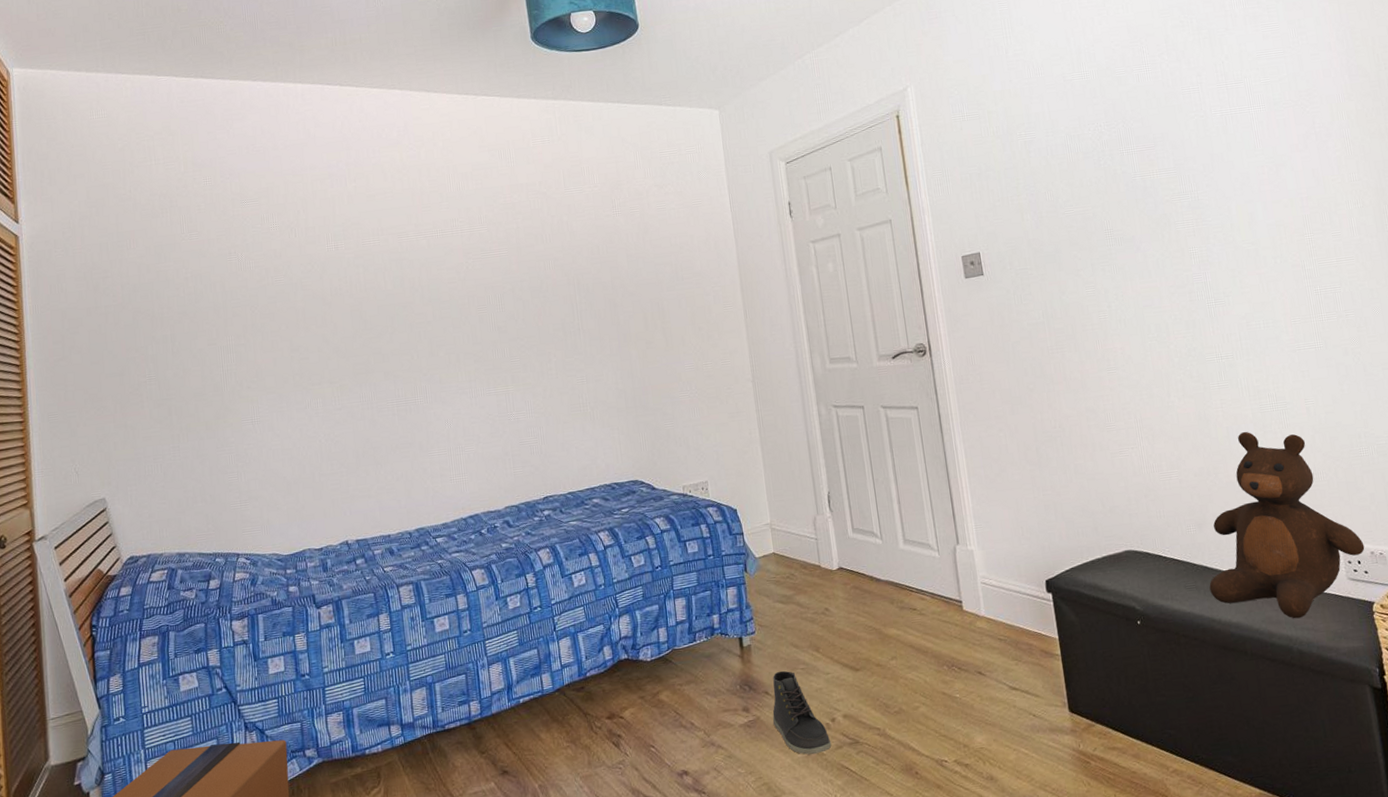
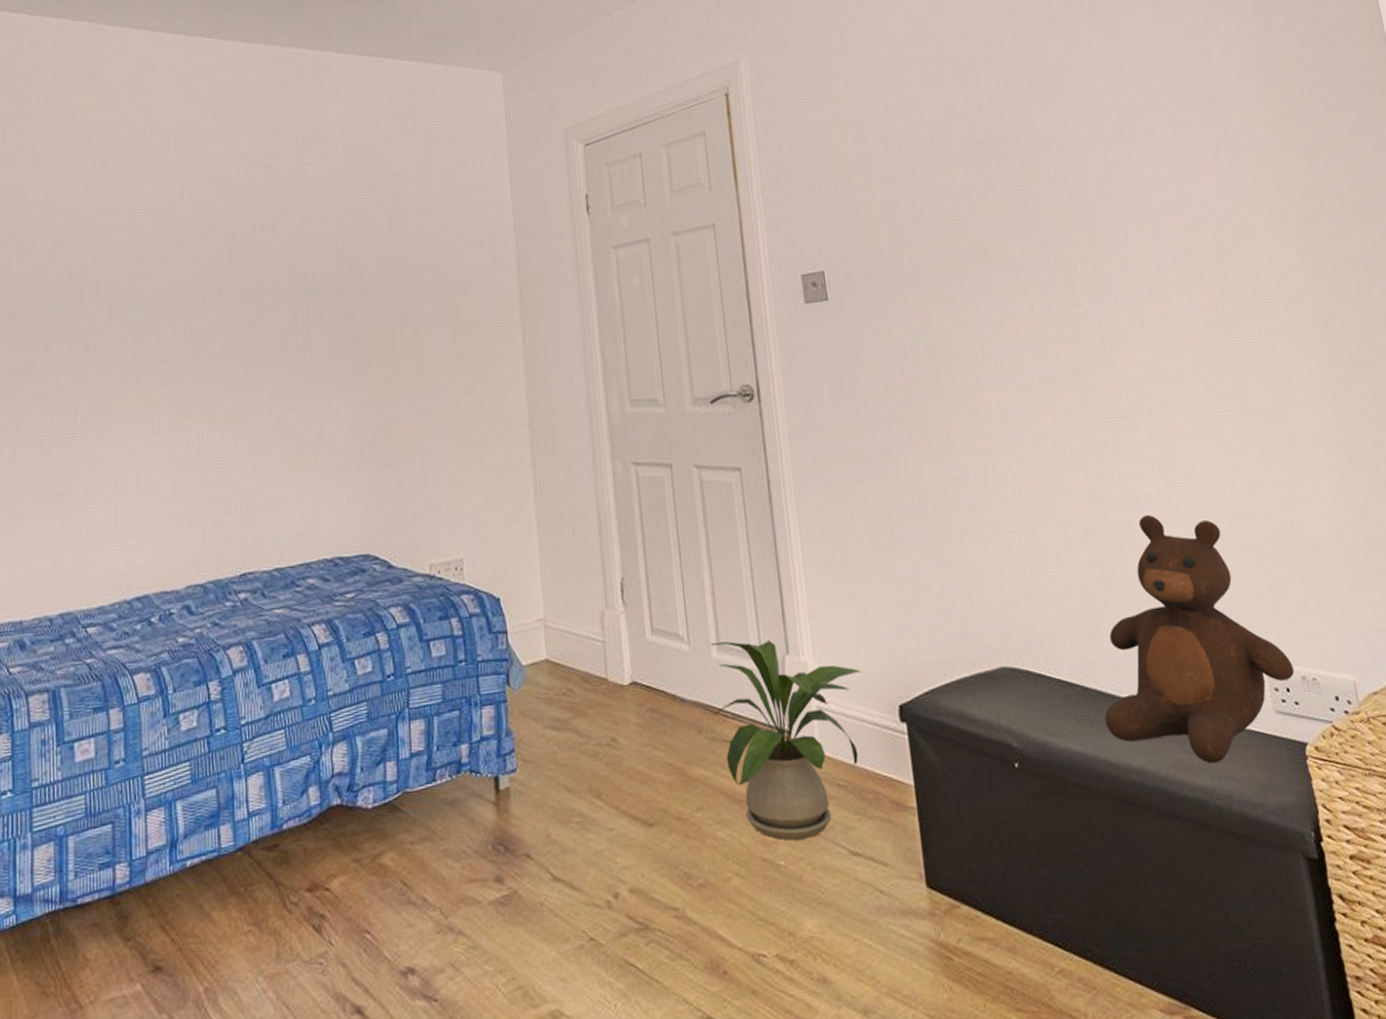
sneaker: present [772,670,832,755] -> none [535,824,613,946]
house plant: none [898,535,1017,680] -> present [710,640,862,841]

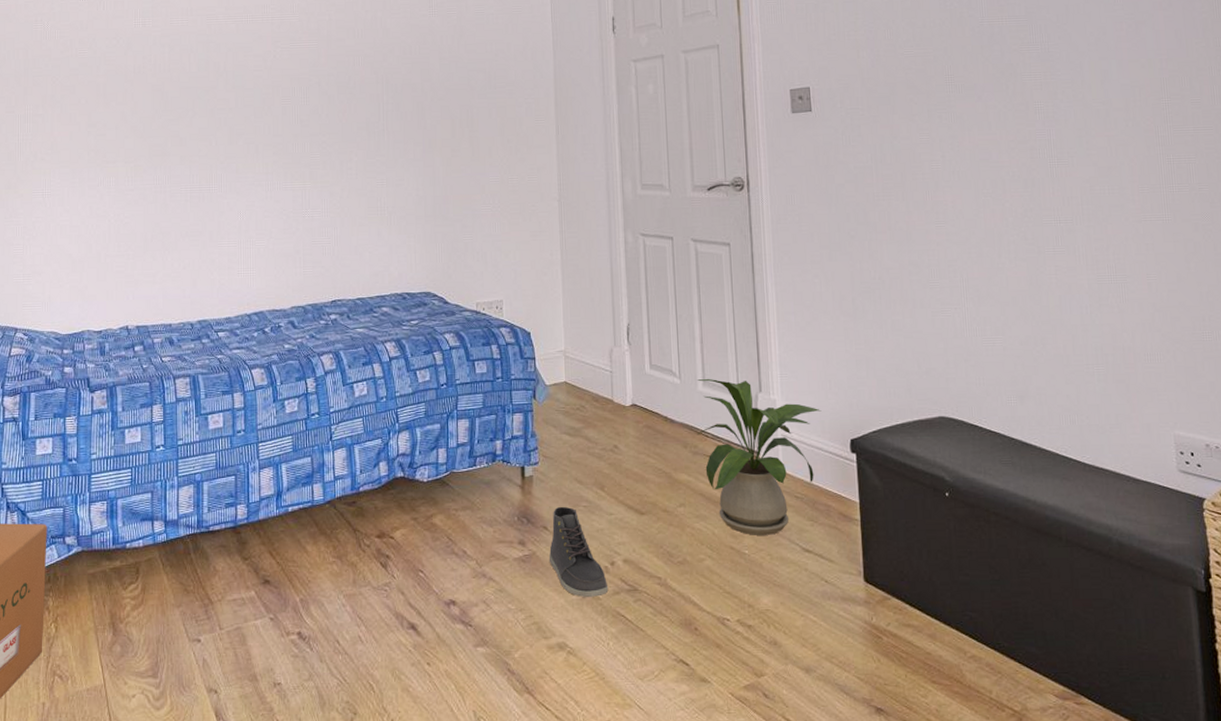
sneaker: none [535,824,613,946] -> present [549,506,609,598]
teddy bear: present [1104,514,1295,764] -> none [1026,302,1200,508]

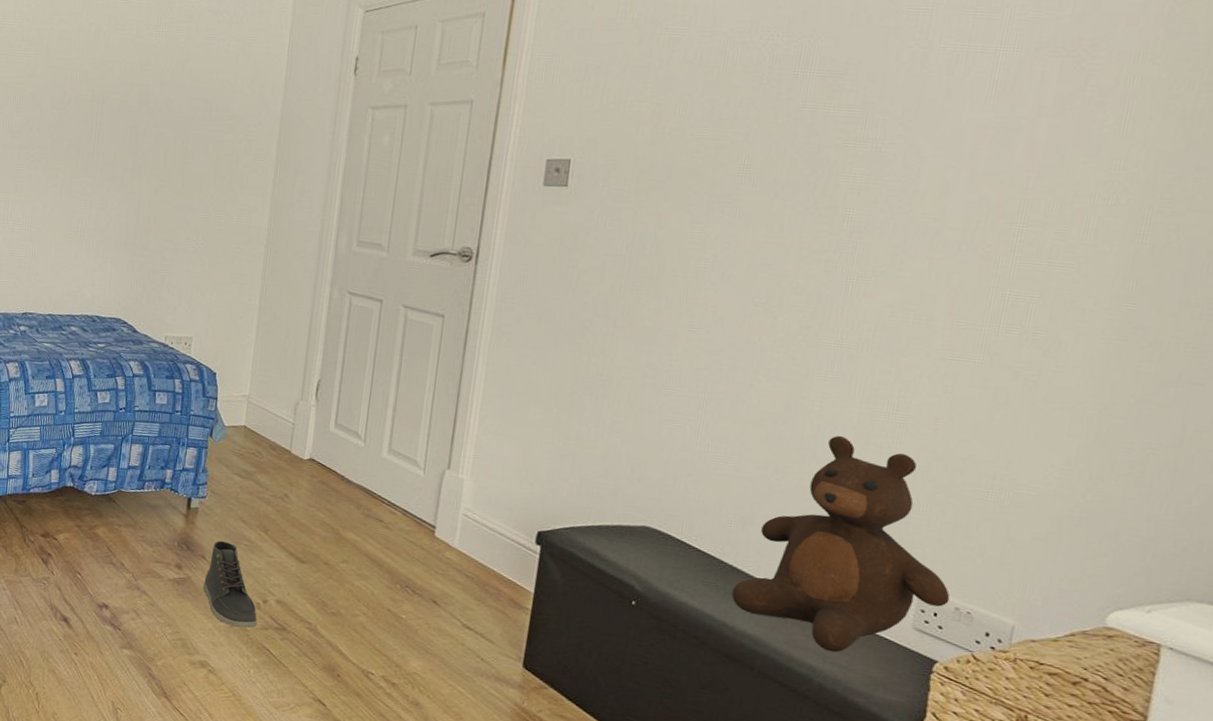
house plant: present [697,378,822,535] -> none [373,446,512,606]
teddy bear: none [1026,302,1200,508] -> present [731,435,950,653]

